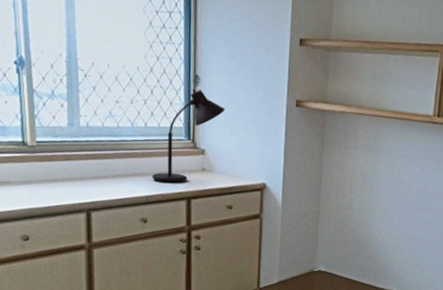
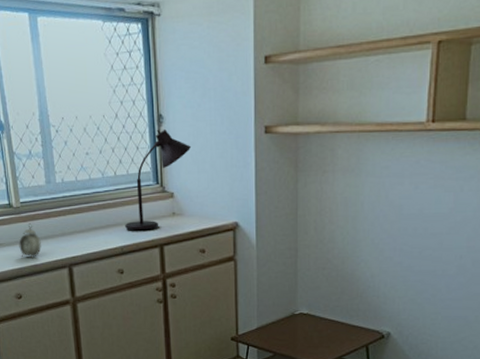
alarm clock: none [30,163,57,199] -> present [19,222,41,258]

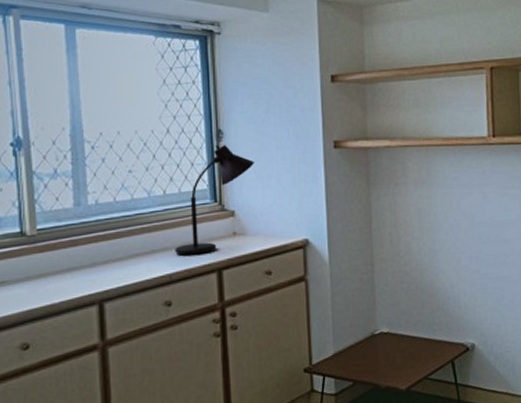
alarm clock: present [19,222,41,258] -> none [31,252,62,296]

